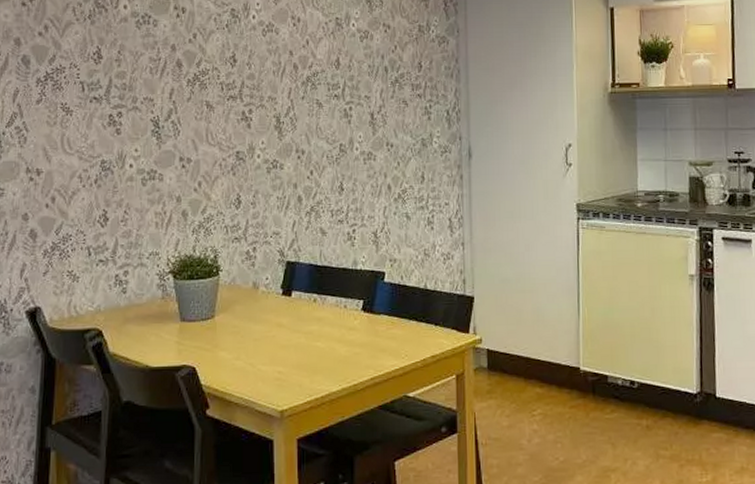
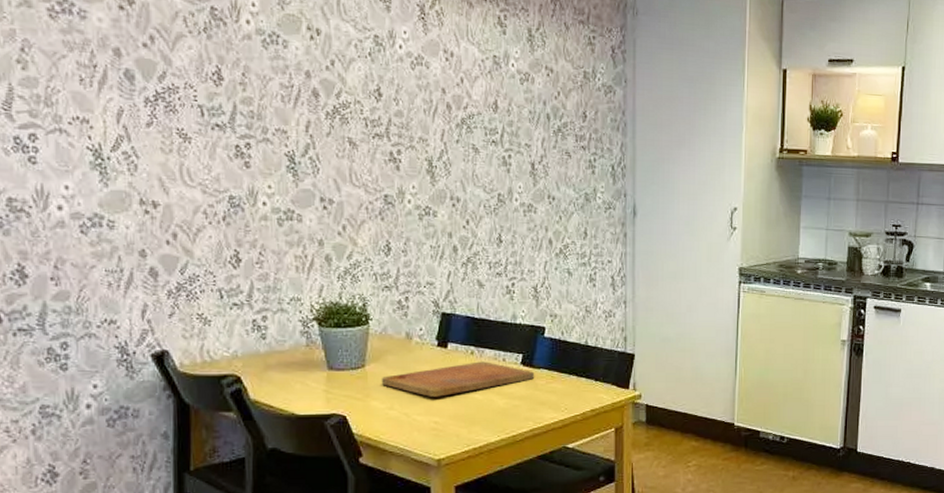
cutting board: none [229,309,375,346] -> present [381,361,535,397]

